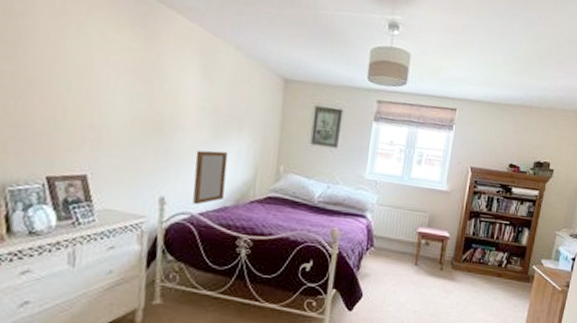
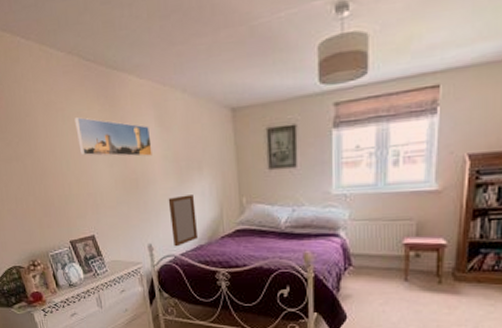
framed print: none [91,37,190,102] -> present [75,117,152,157]

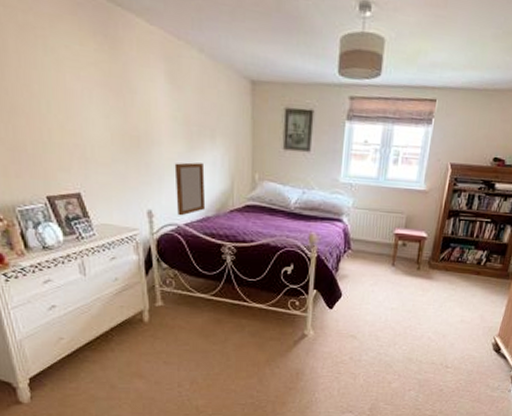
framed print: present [75,117,152,157] -> none [61,51,159,114]

